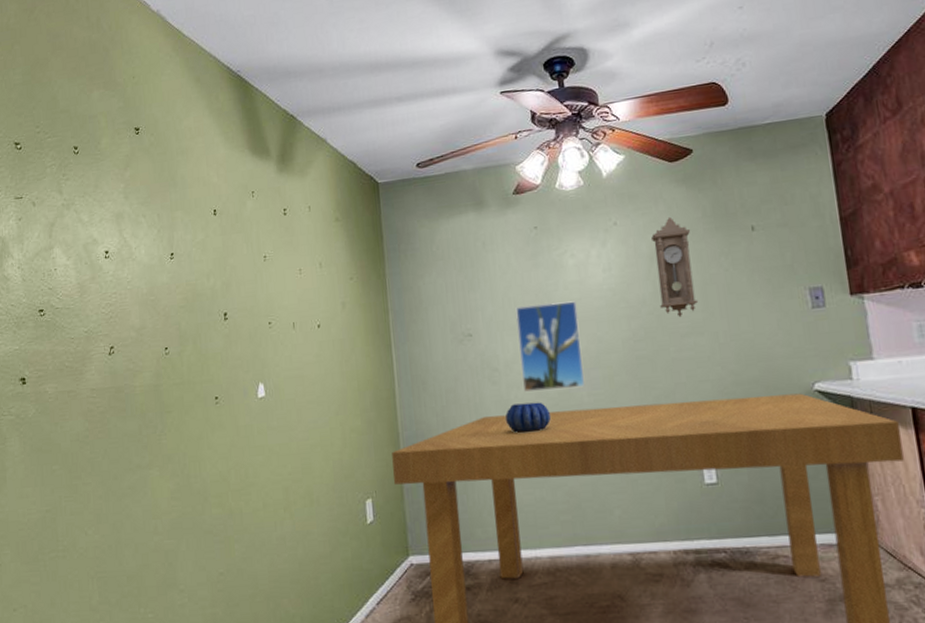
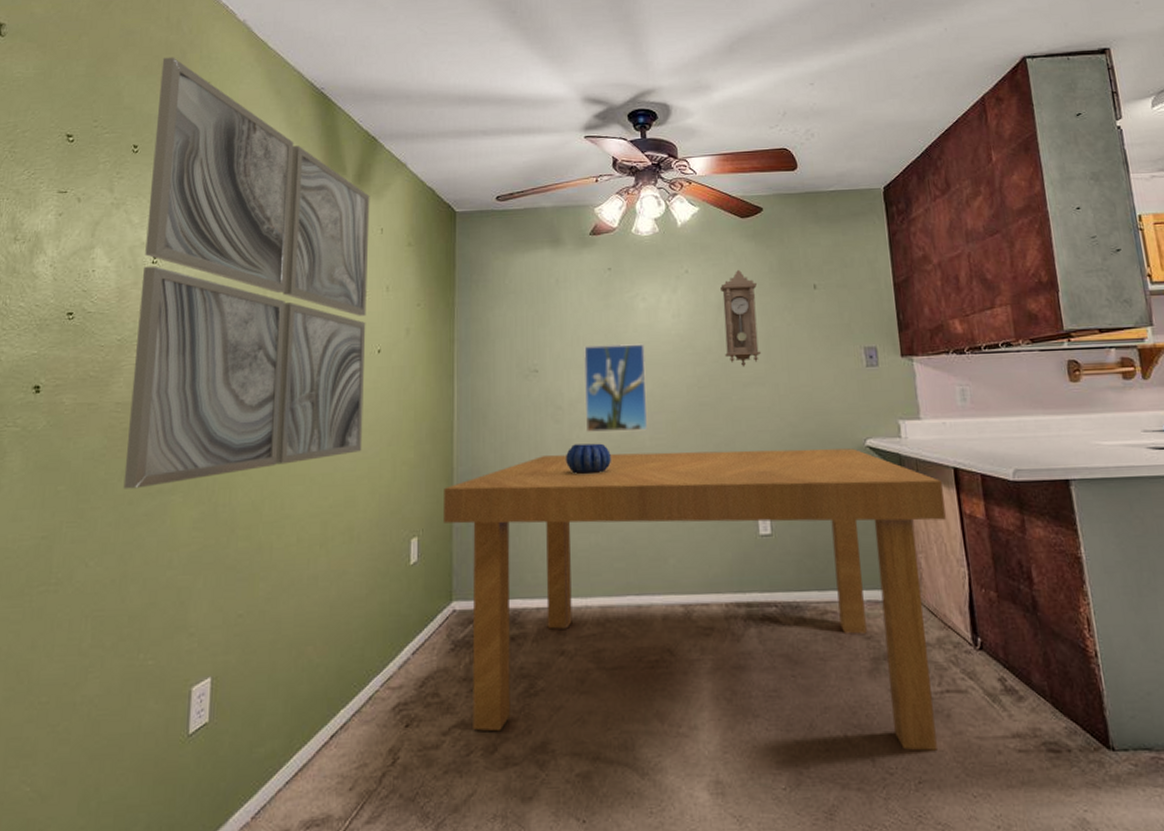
wall art: none [88,56,313,466] -> present [123,57,370,489]

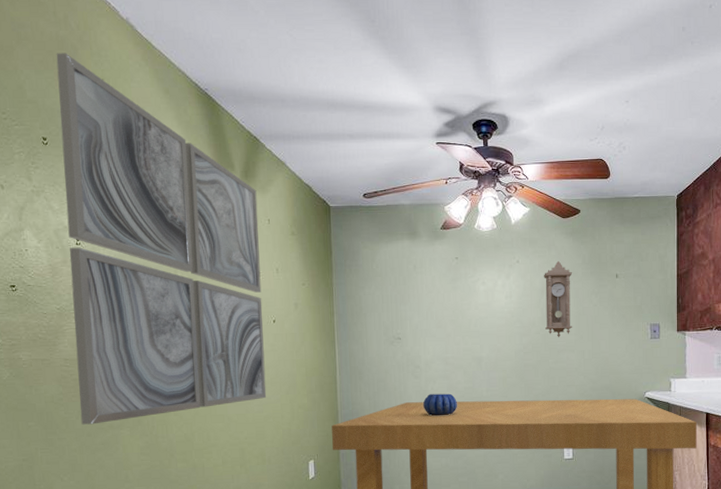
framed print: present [583,343,648,432] -> none [436,318,485,385]

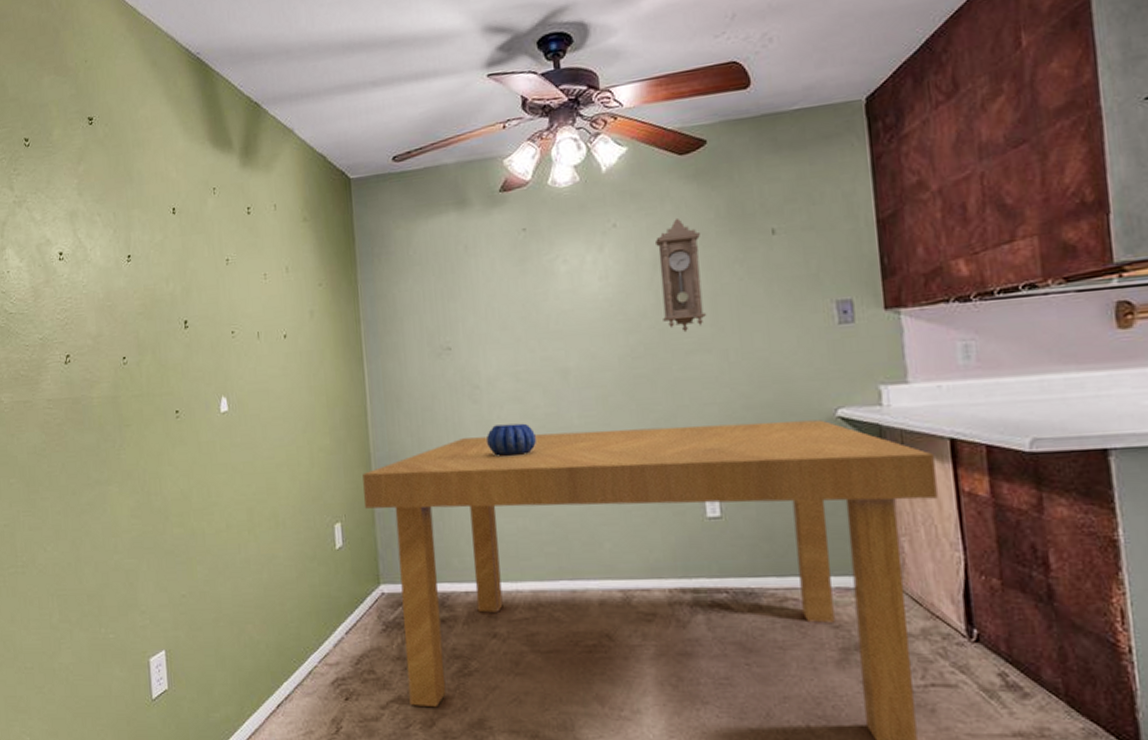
wall art: present [56,53,267,425] -> none [38,37,279,481]

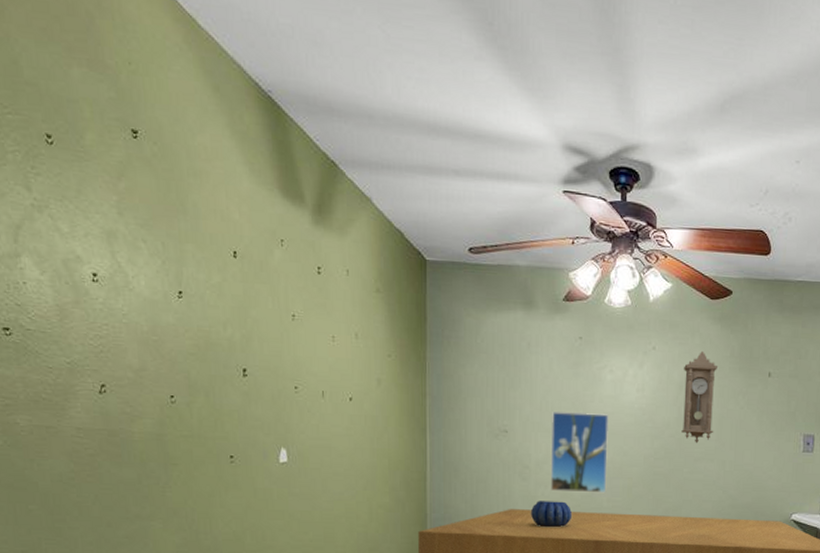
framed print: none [499,312,576,412] -> present [550,411,610,493]

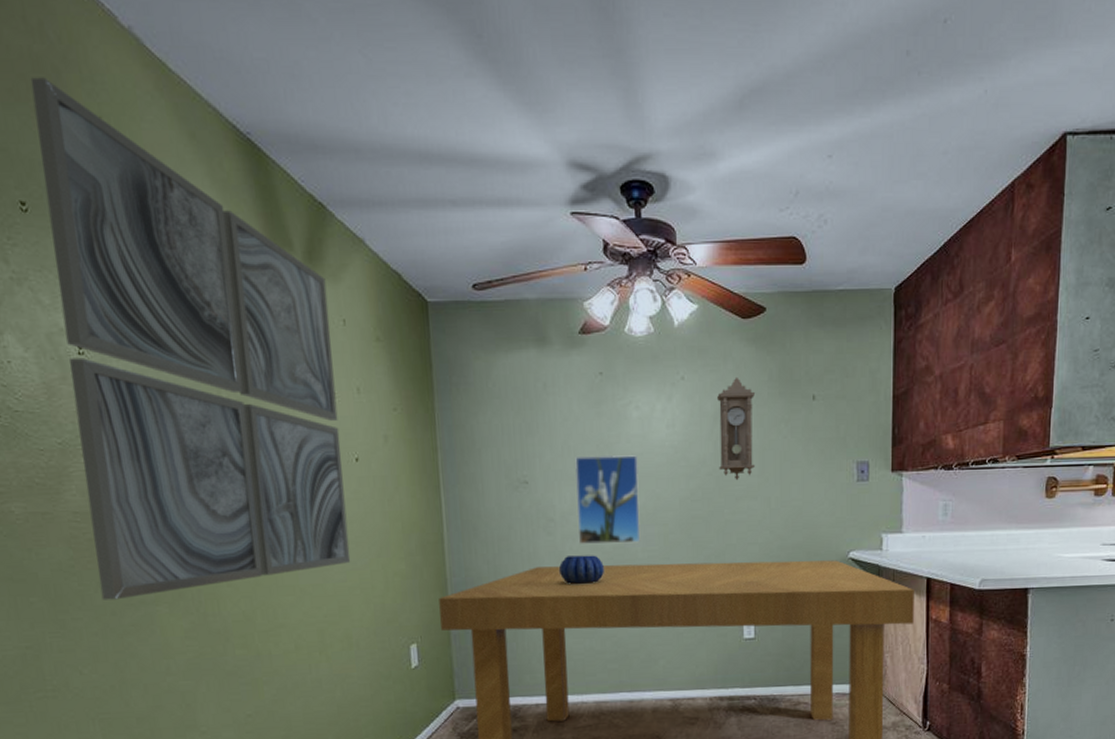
wall art: none [64,19,339,513] -> present [30,77,351,600]

